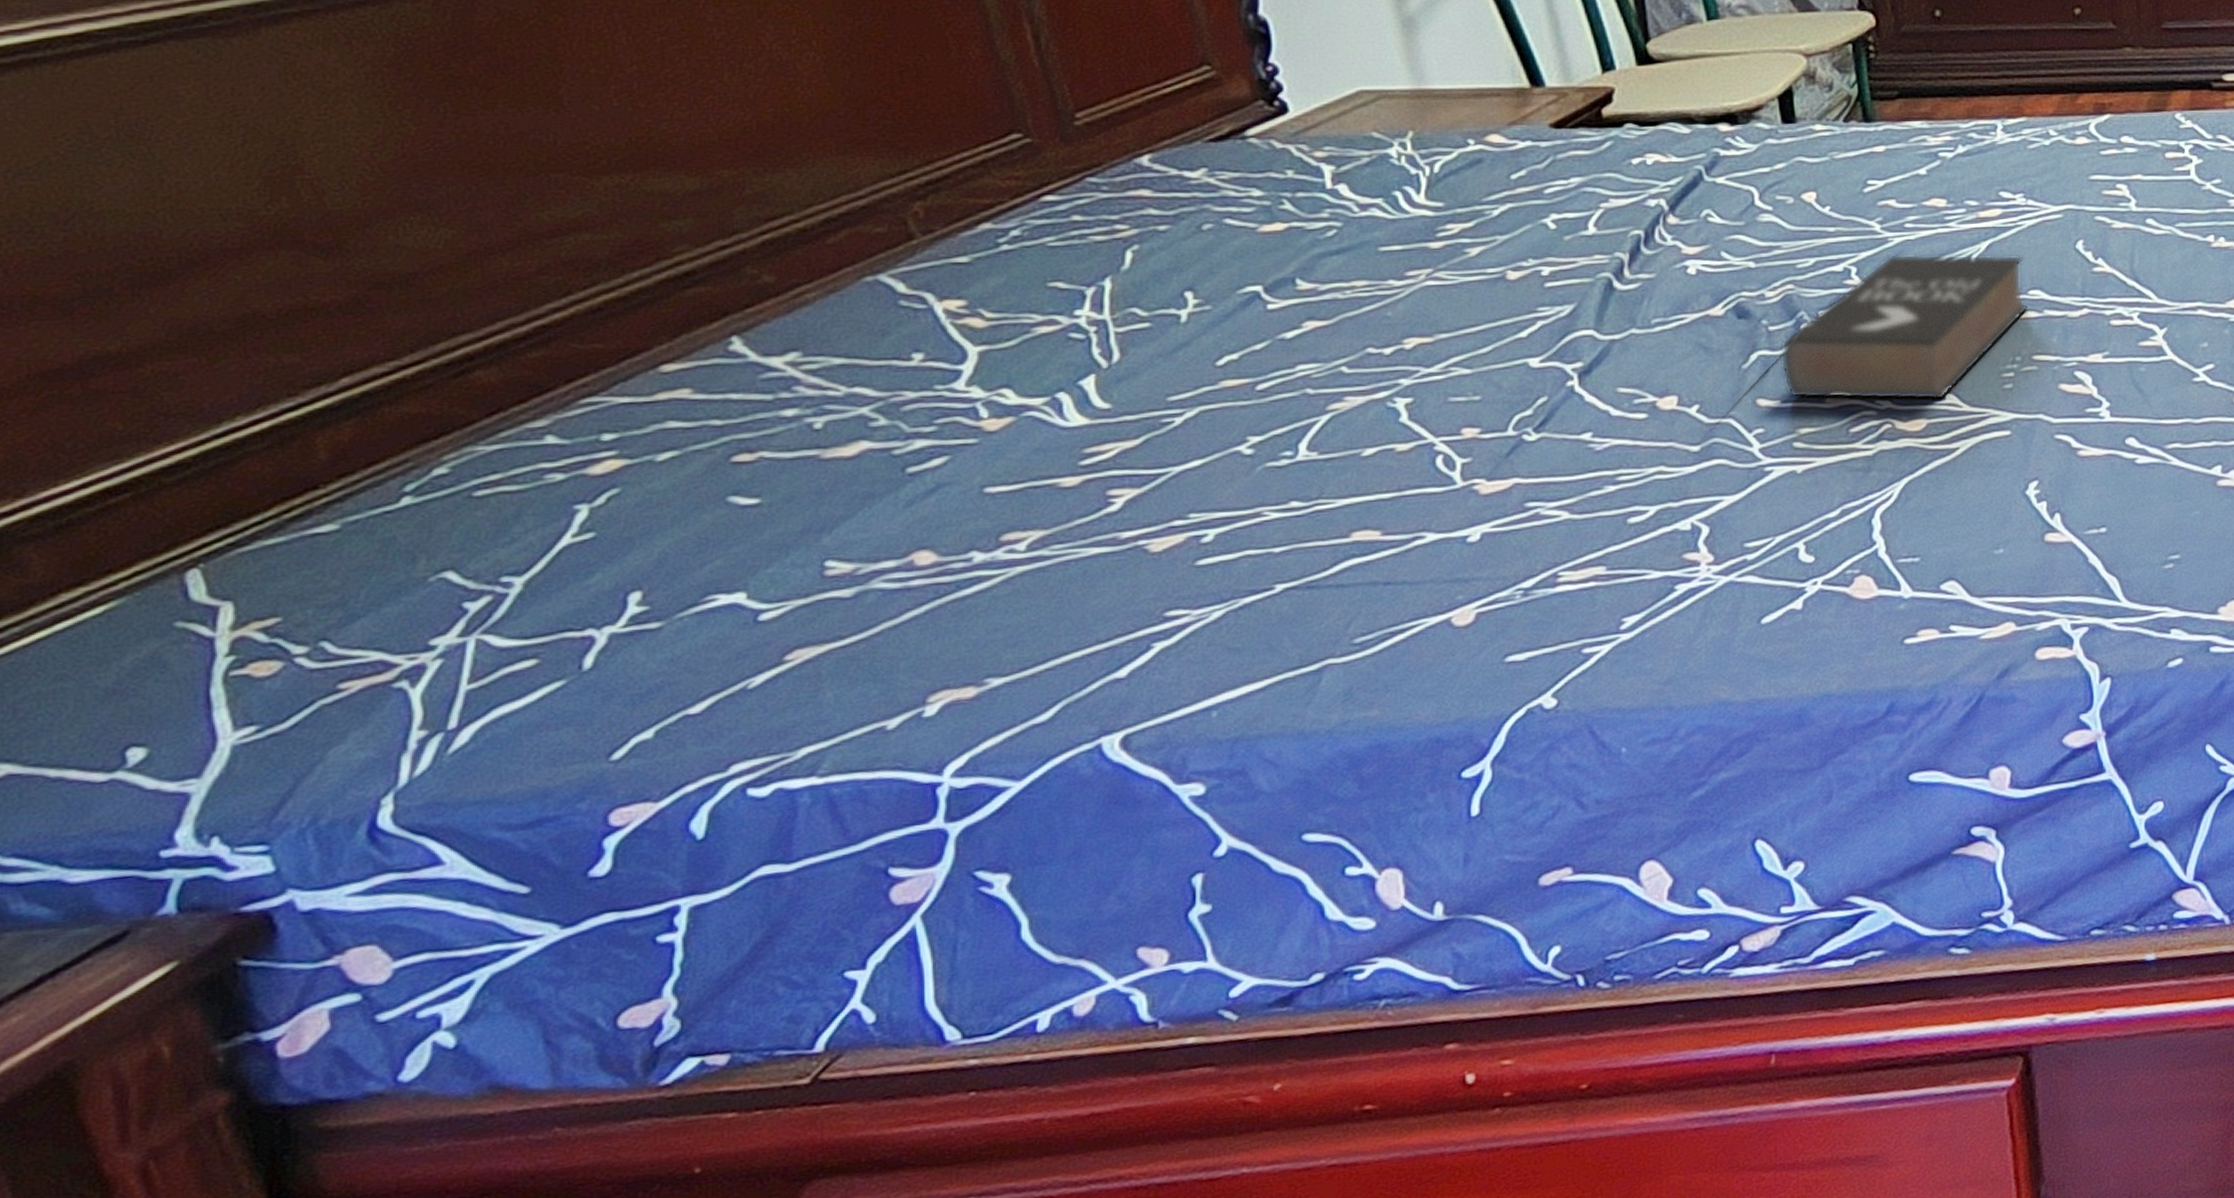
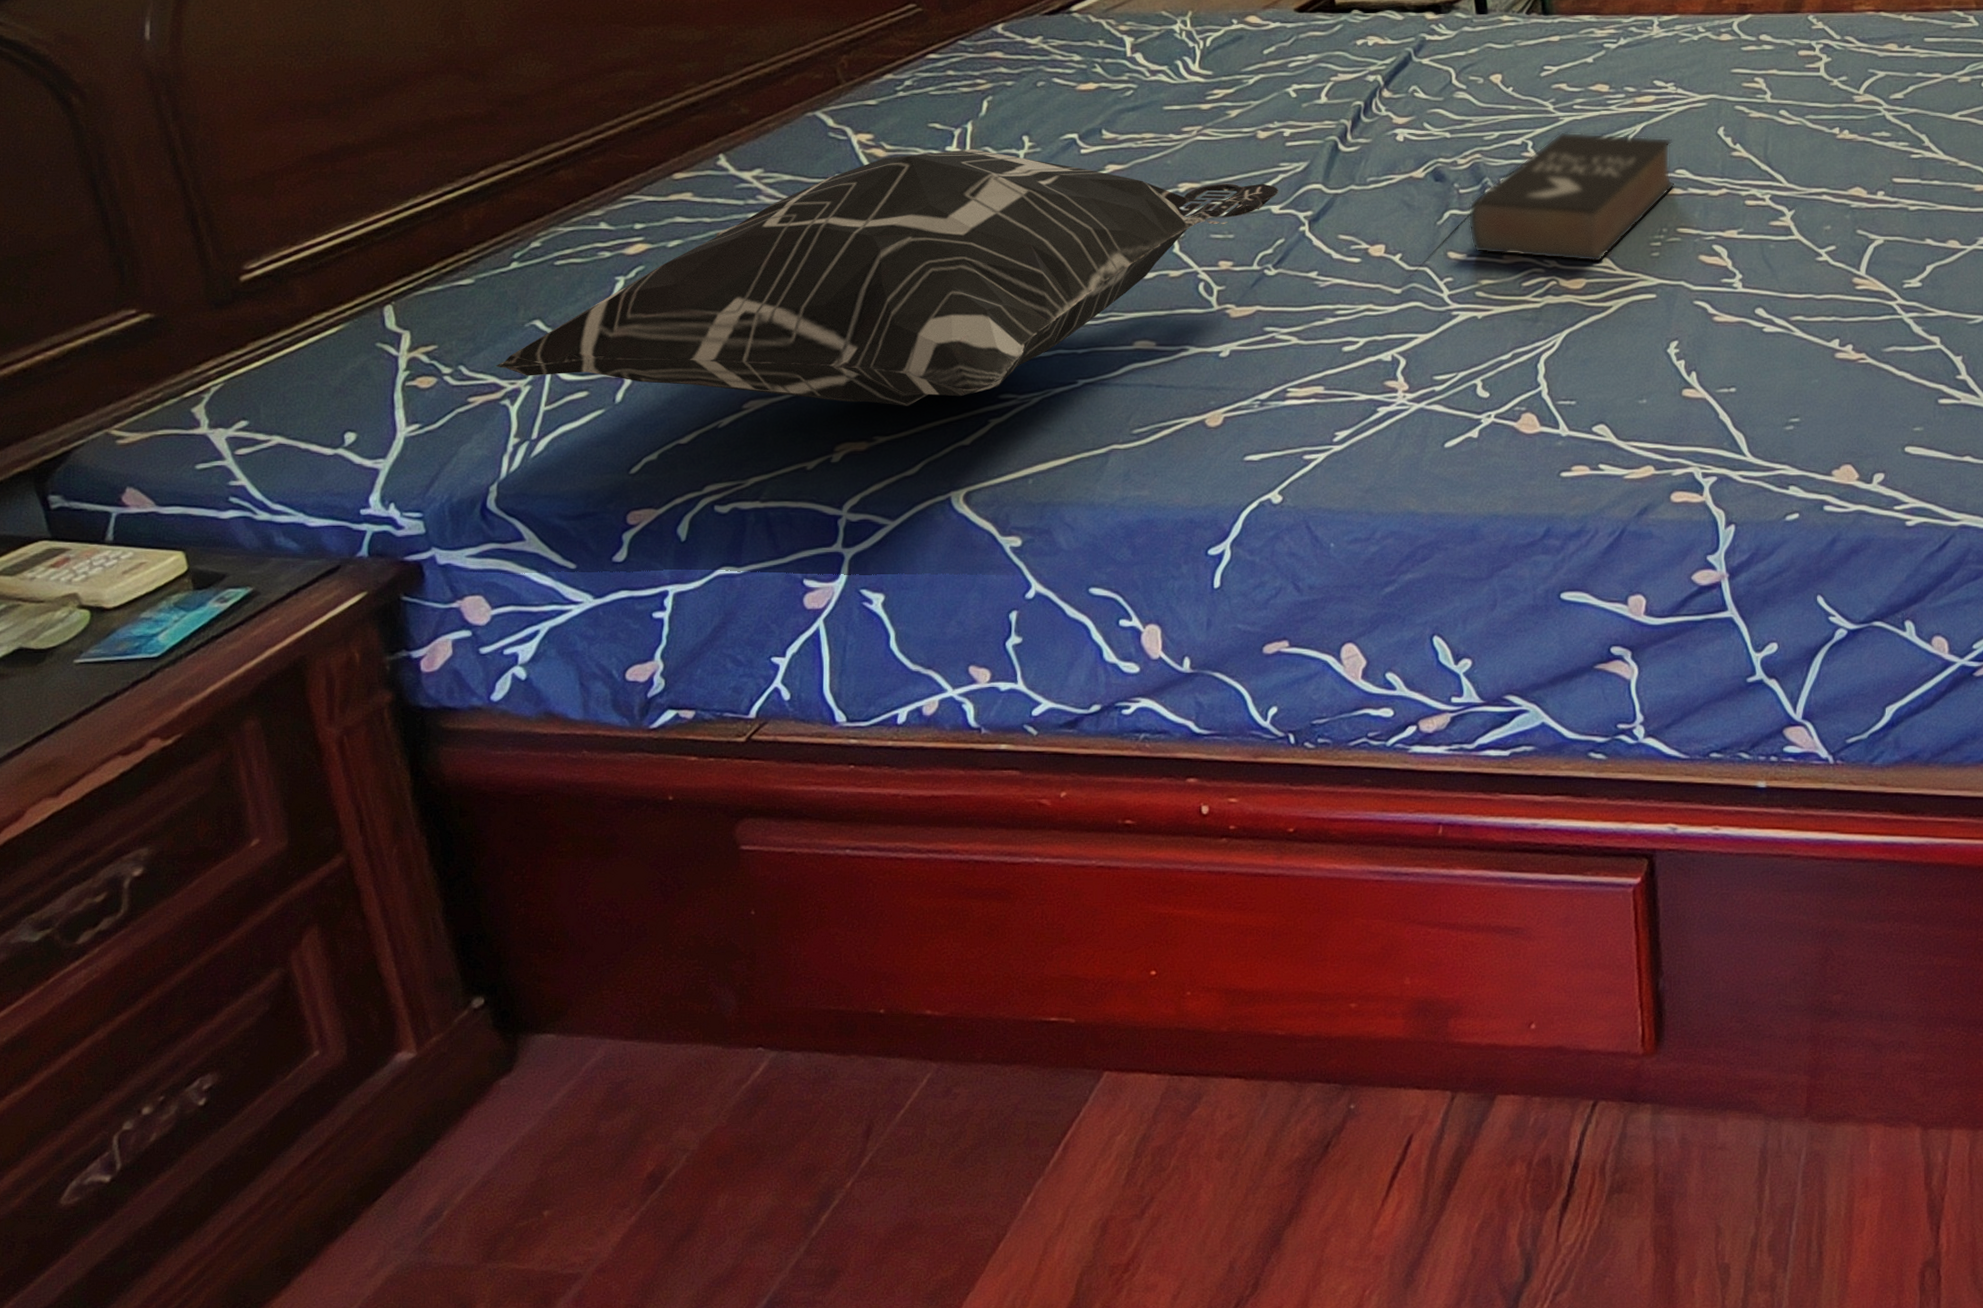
decorative pillow: none [382,311,1538,647] -> present [496,148,1279,406]

